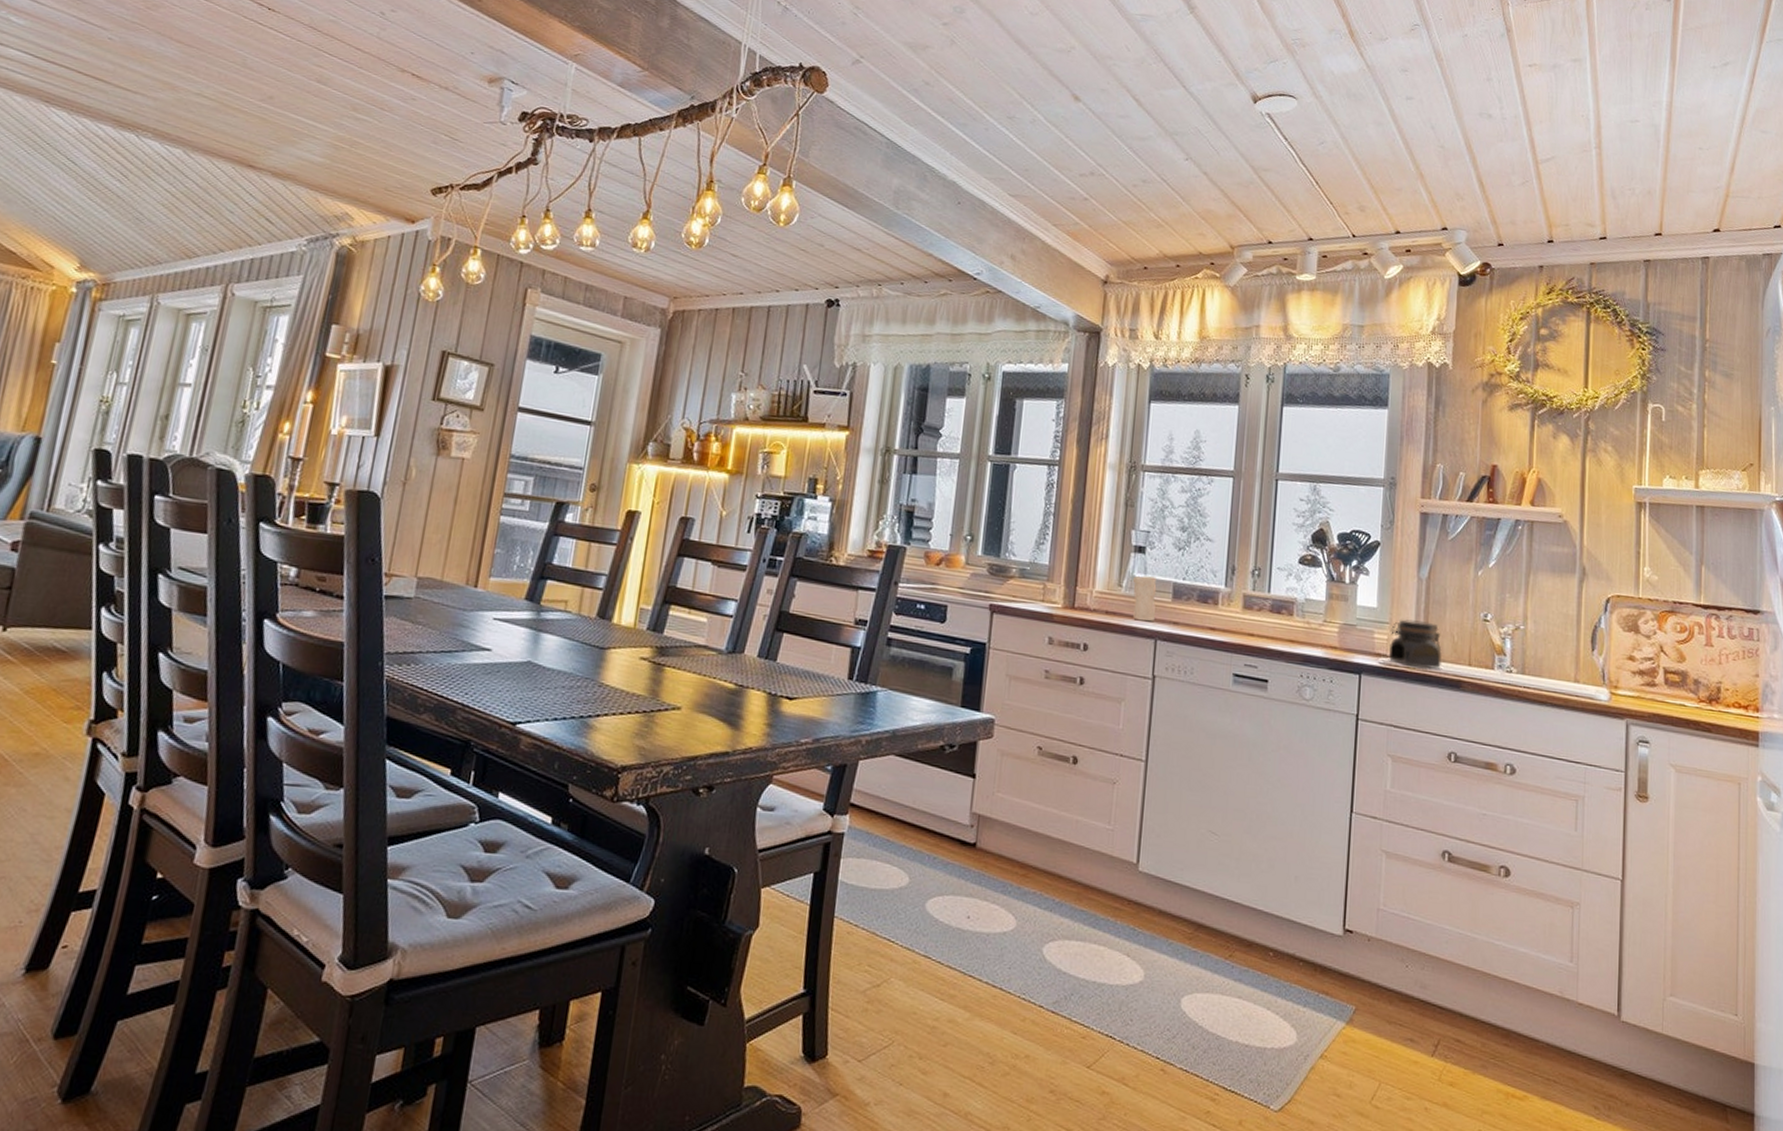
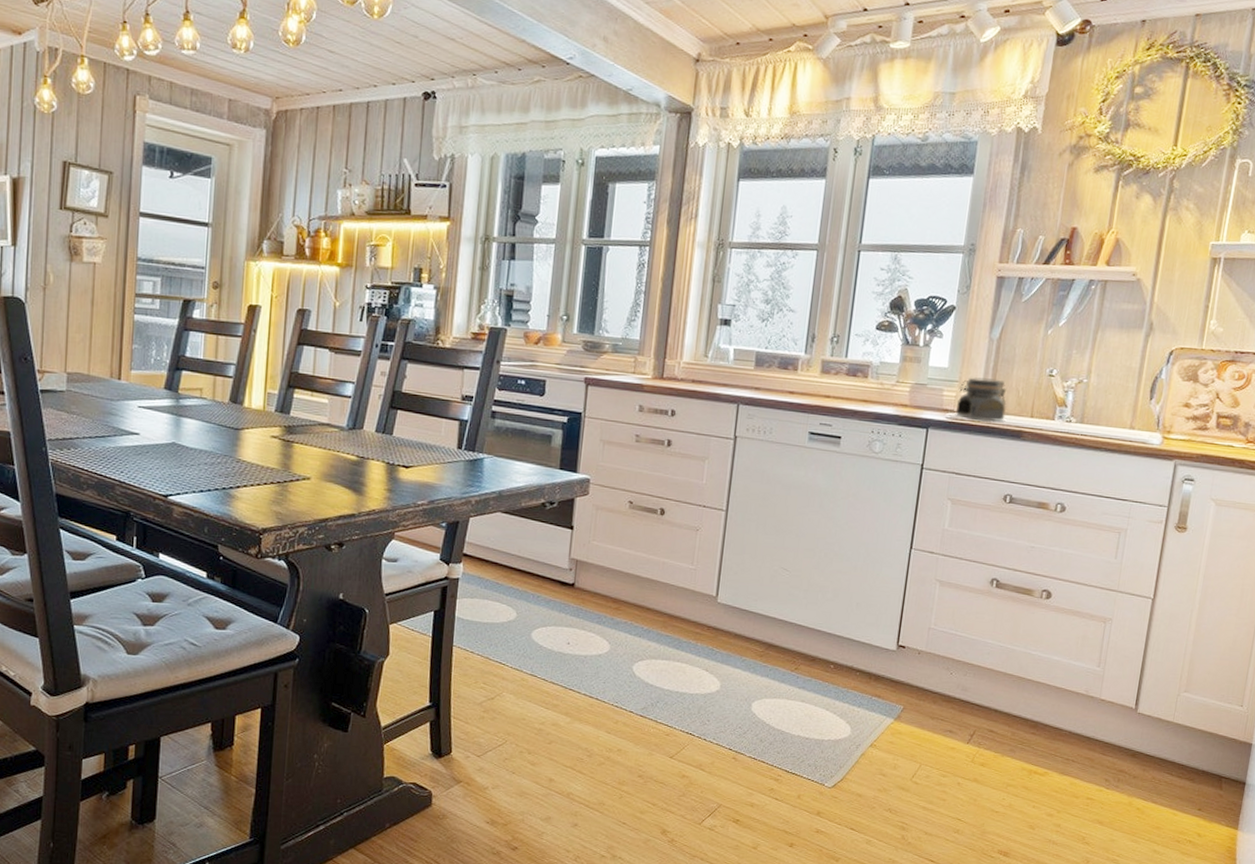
candle: present [1132,576,1157,622] -> none [717,346,741,388]

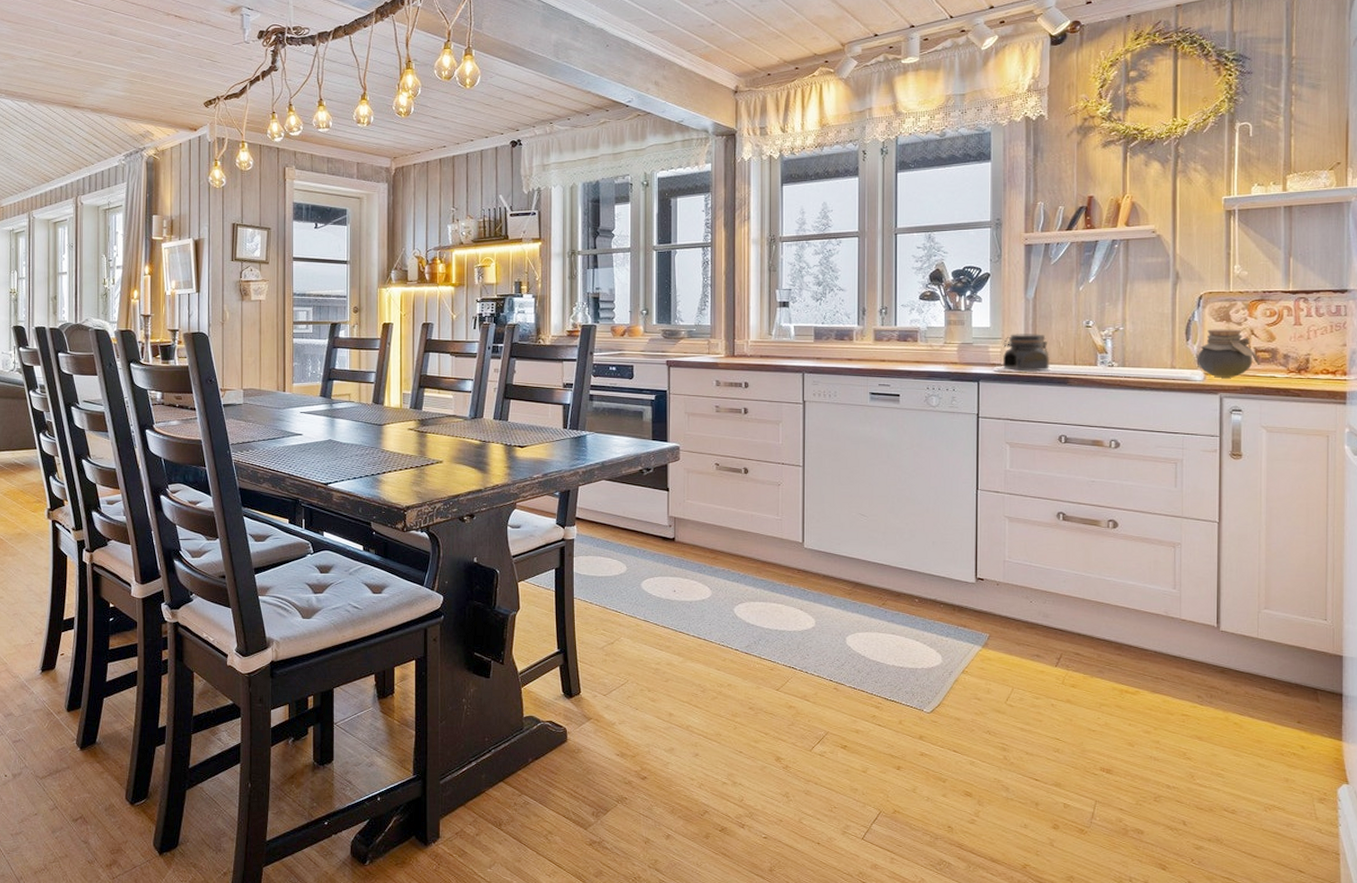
jar: none [1157,389,1221,444] -> present [1196,329,1260,378]

